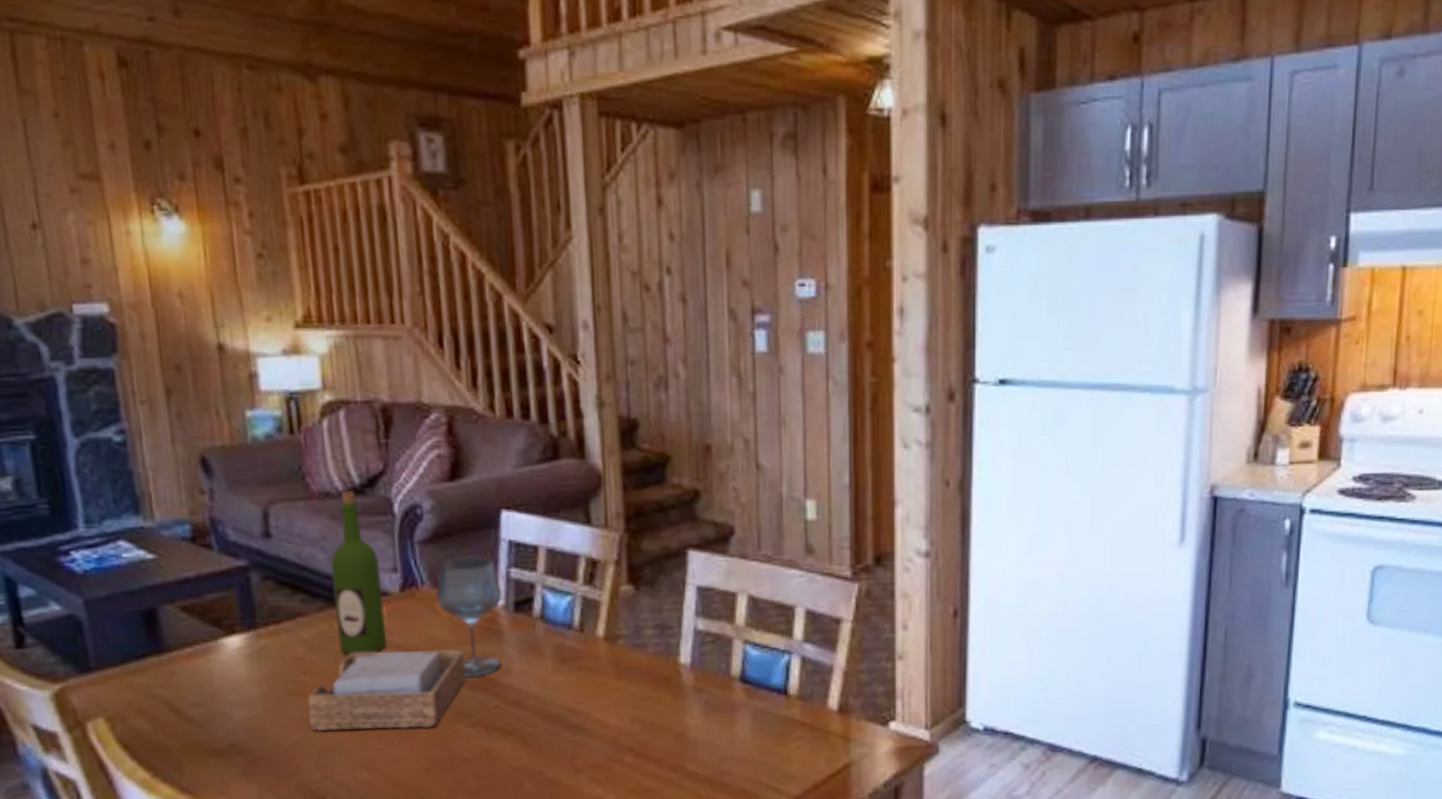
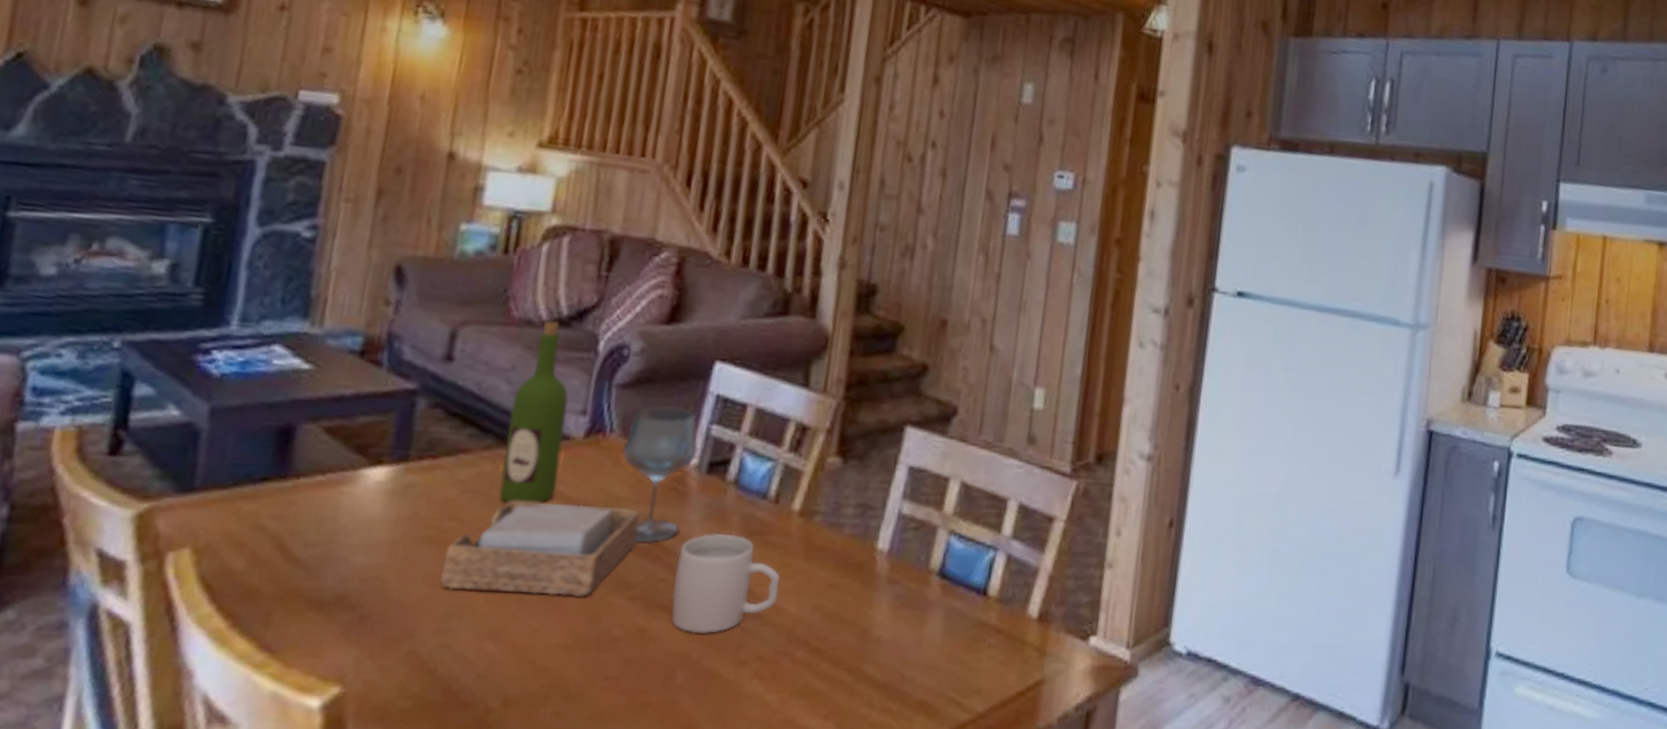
mug: none [504,662,599,750] -> present [671,533,781,634]

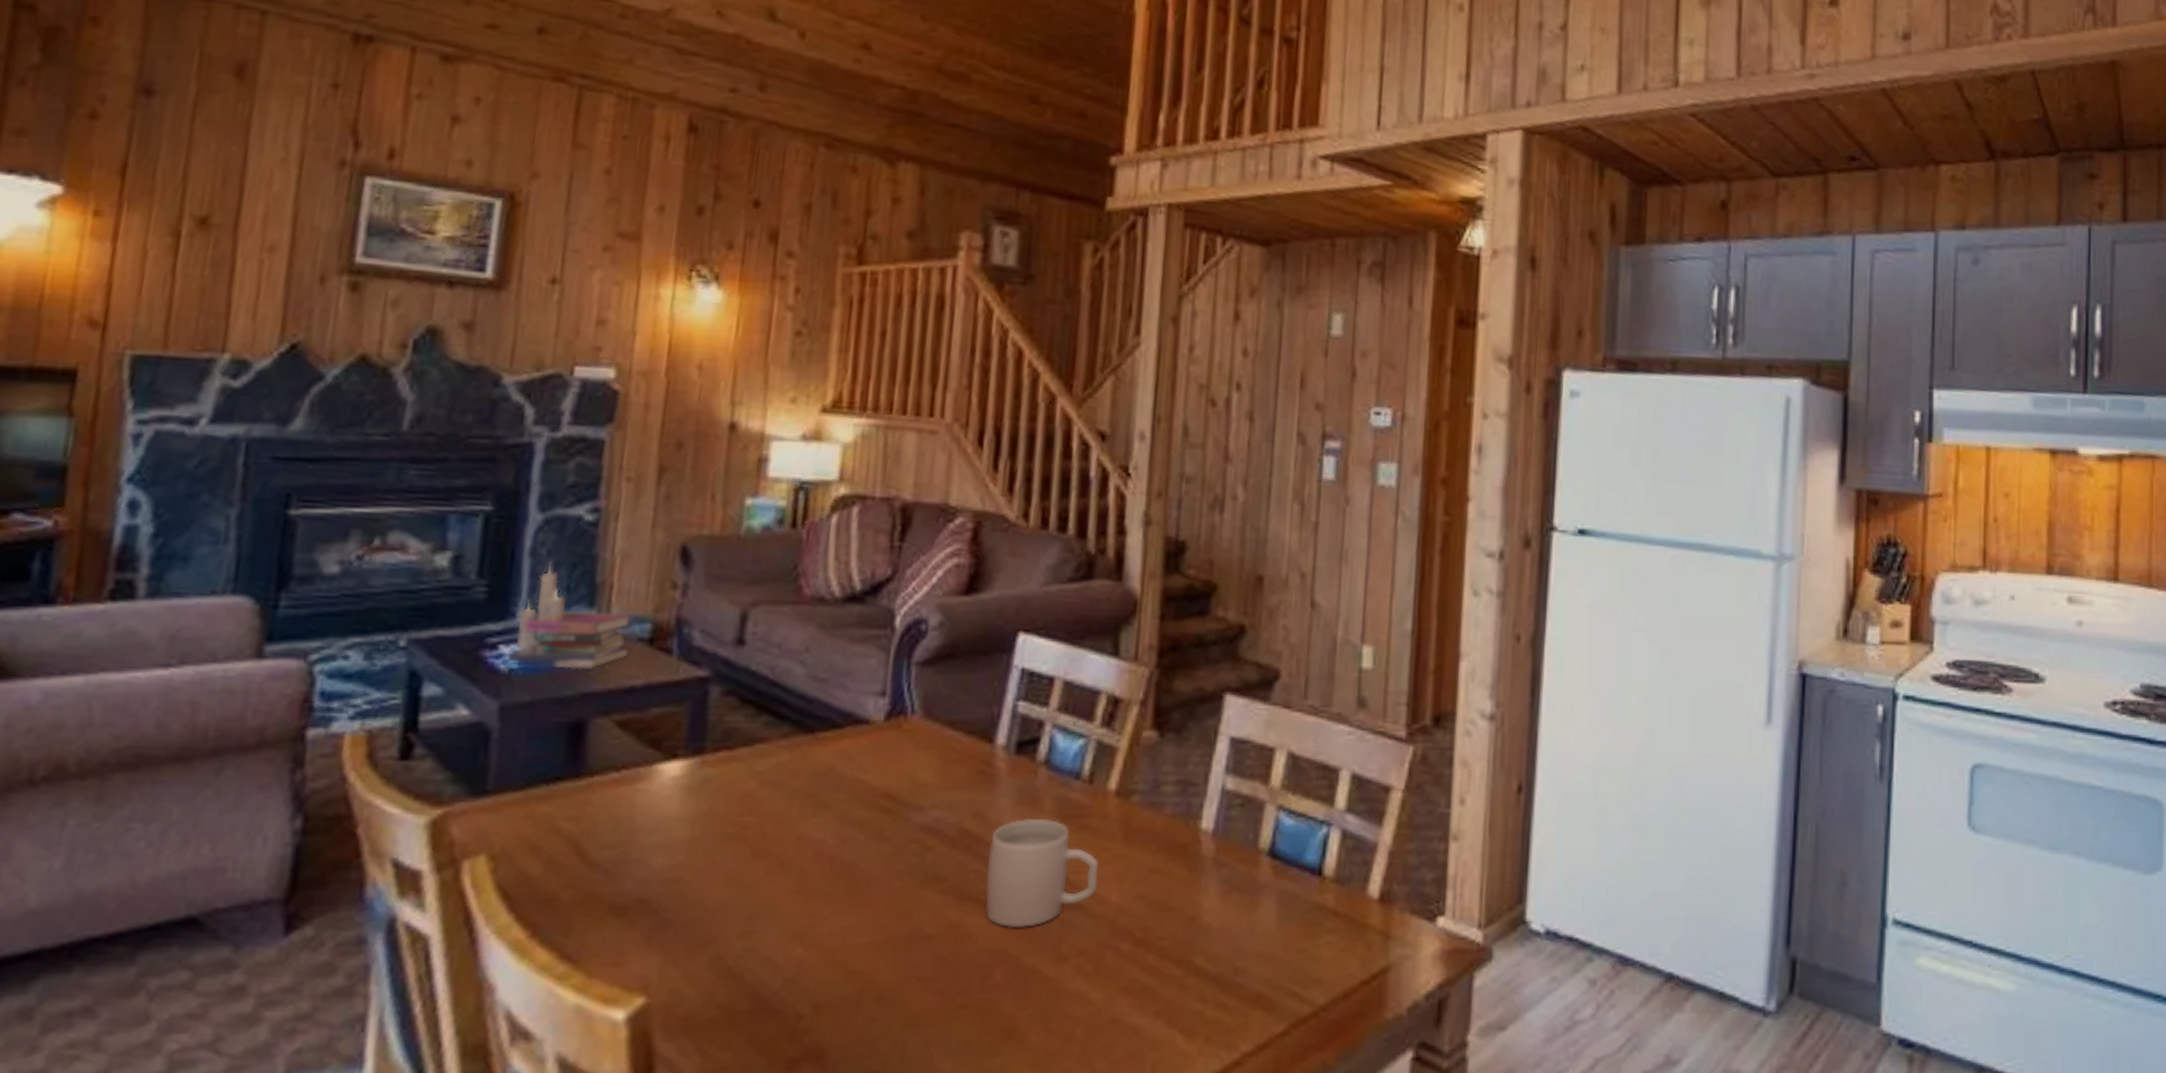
books: none [219,321,343,377] -> present [506,611,631,670]
candle: none [227,277,280,357] -> present [514,565,566,651]
napkin holder: present [439,500,641,597] -> none [741,791,948,893]
wine bottle: present [499,321,569,504] -> none [799,597,867,795]
wine glass: present [621,405,699,544] -> none [925,682,1005,832]

